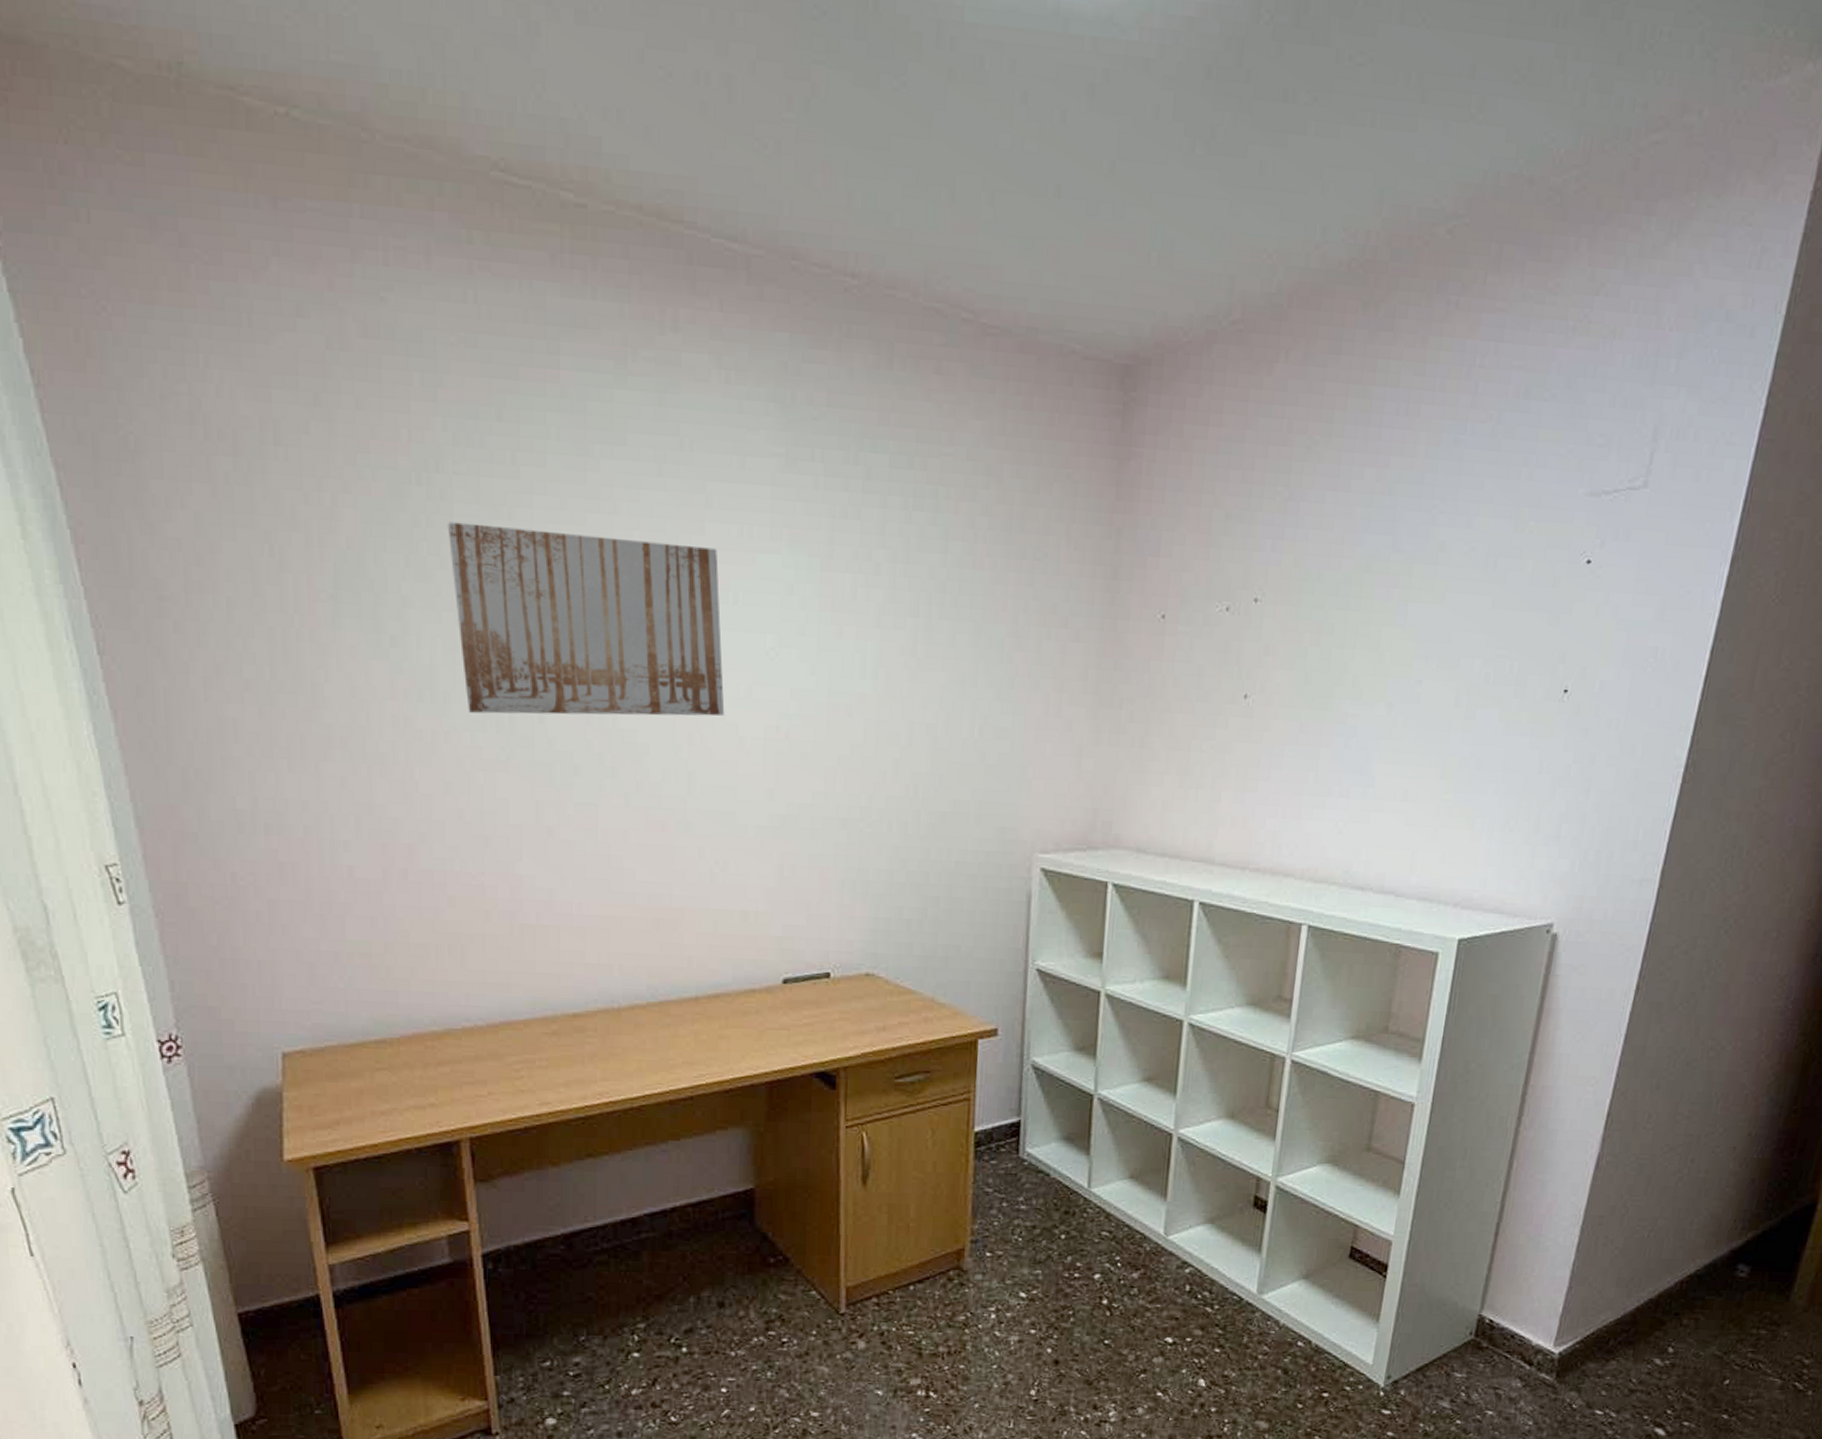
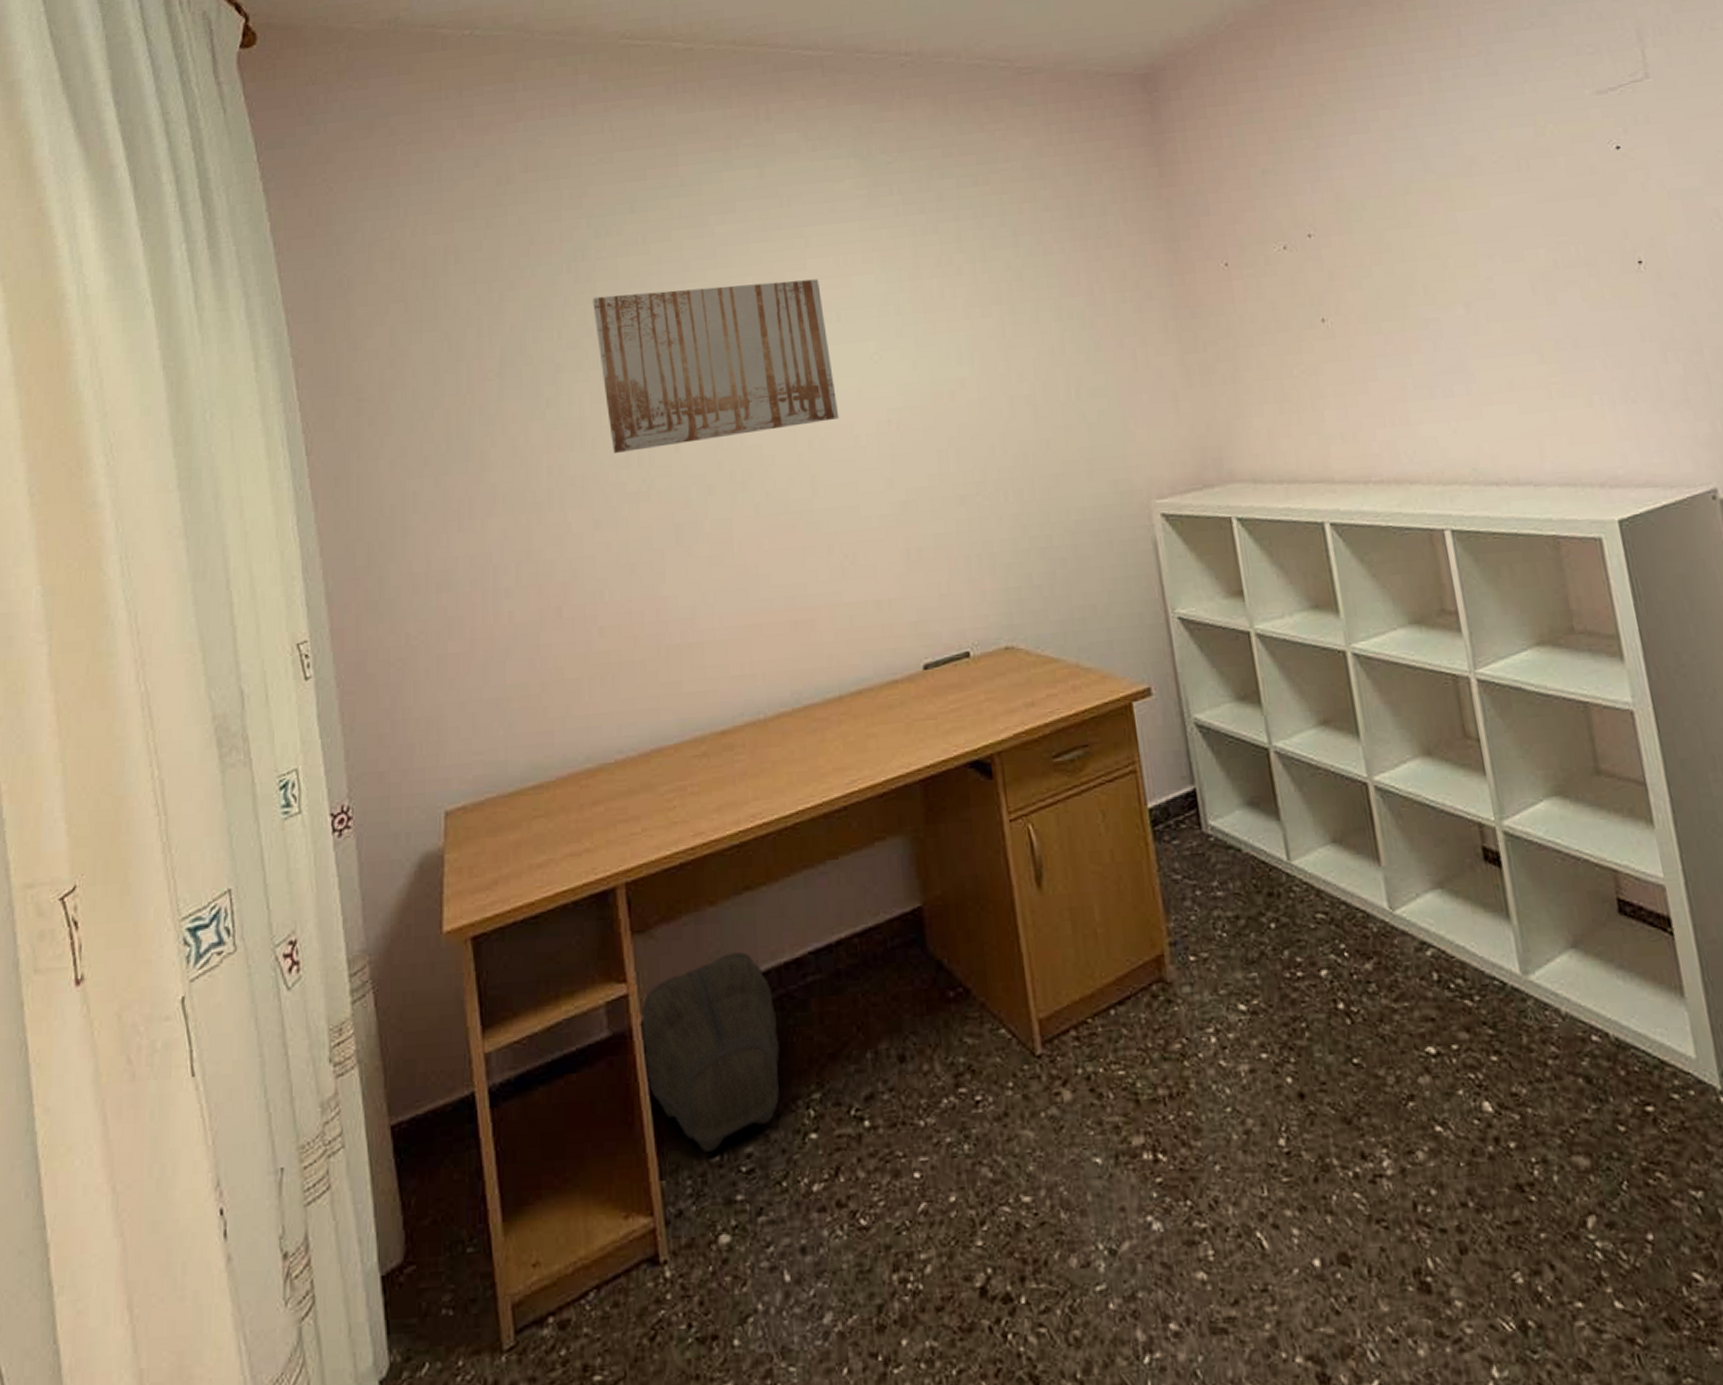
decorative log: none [480,1207,611,1358] -> present [640,952,780,1152]

